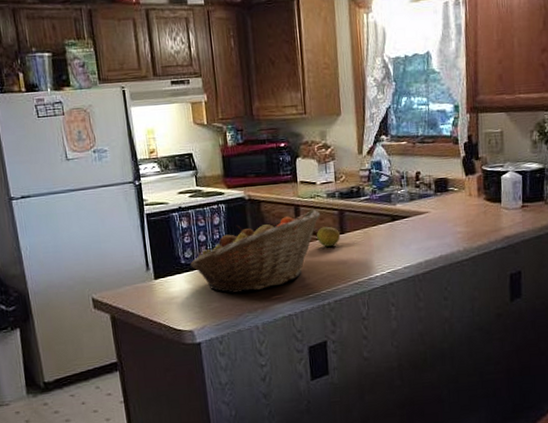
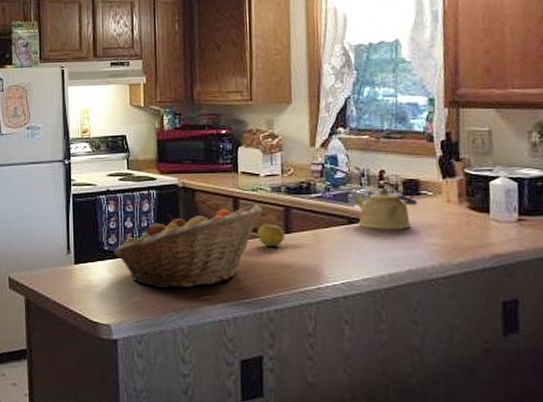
kettle: none [395,187,446,224] -> present [353,188,417,230]

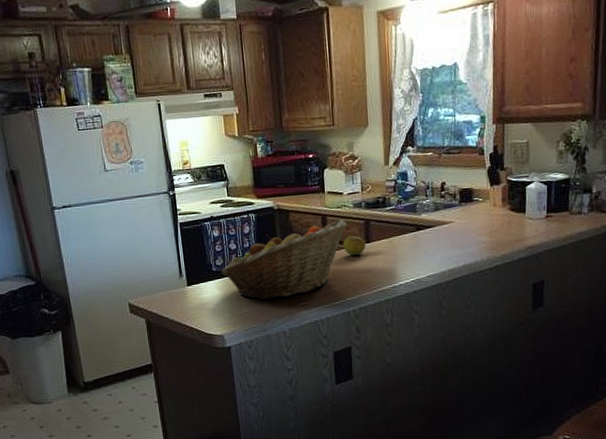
kettle: present [353,188,417,230] -> none [420,197,471,234]

